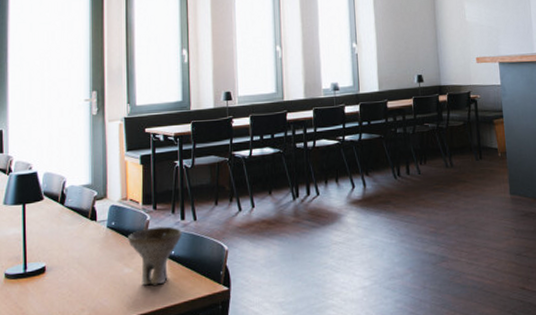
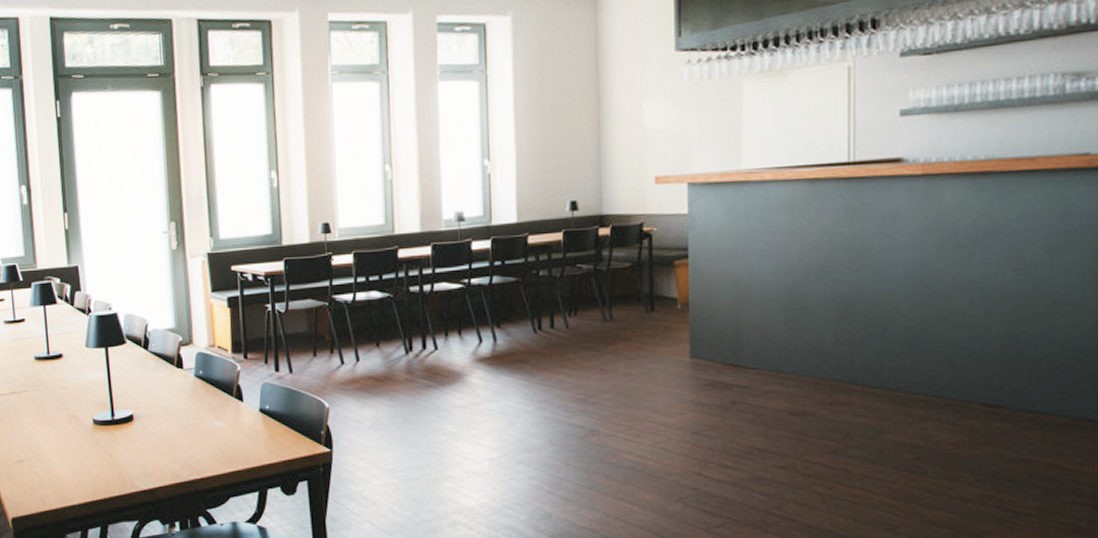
ceramic bowl: present [128,226,182,286] -> none [218,378,277,441]

